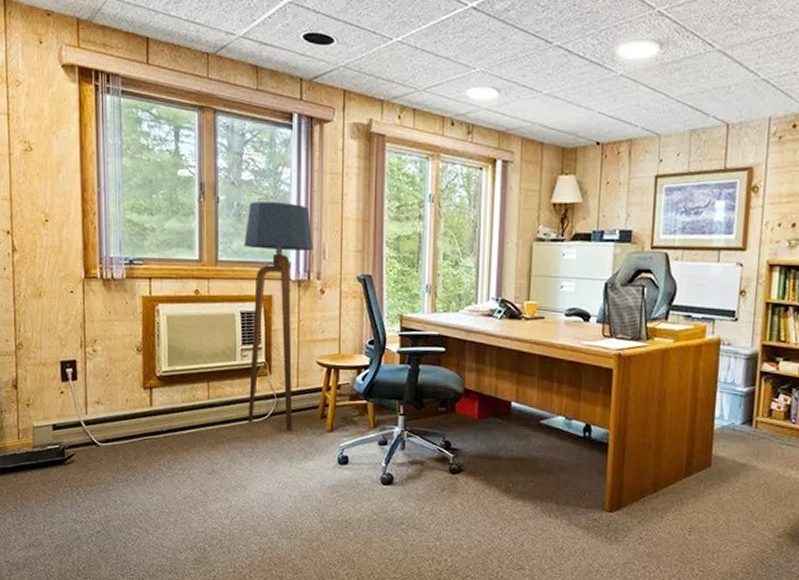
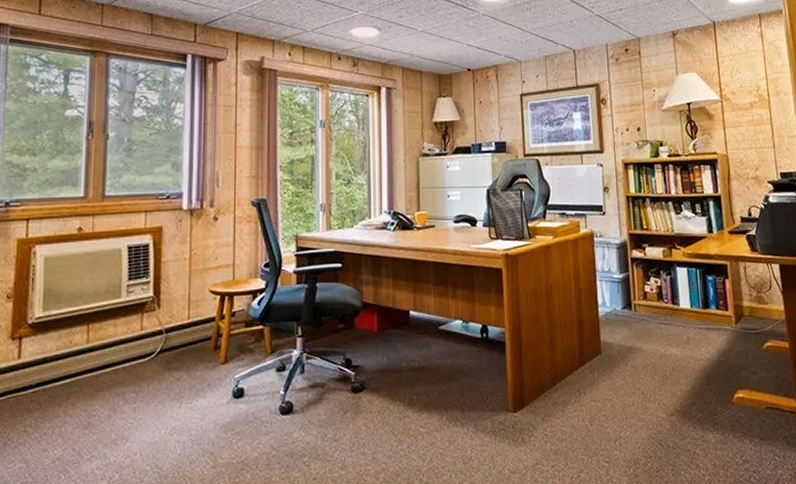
floor lamp: present [244,201,314,431] -> none [132,135,207,368]

